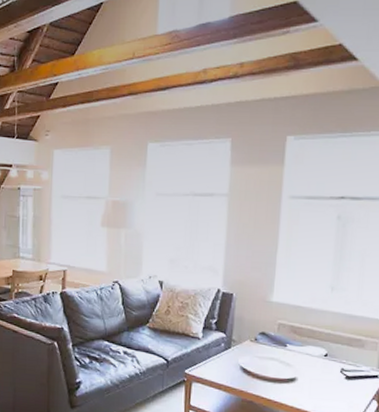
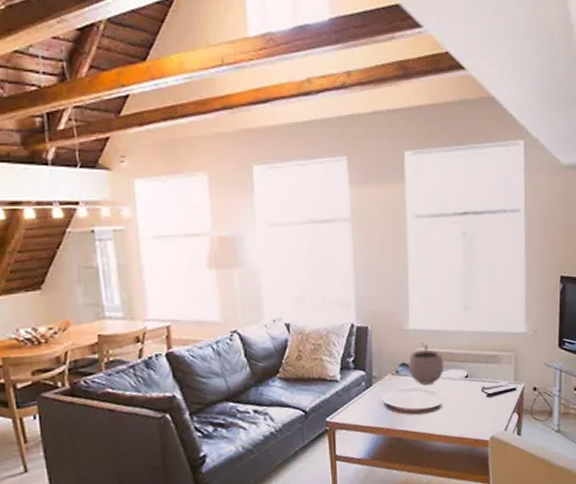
plant pot: none [268,316,303,356] -> present [408,342,443,385]

